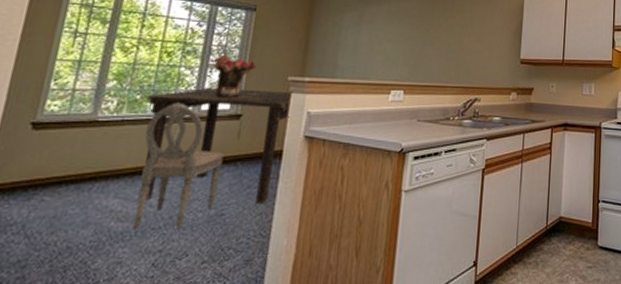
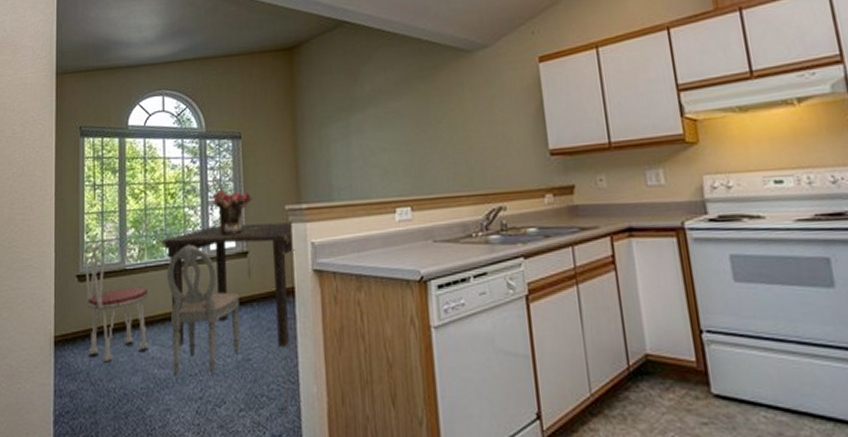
dining chair: none [28,92,120,215] -> present [83,244,149,363]

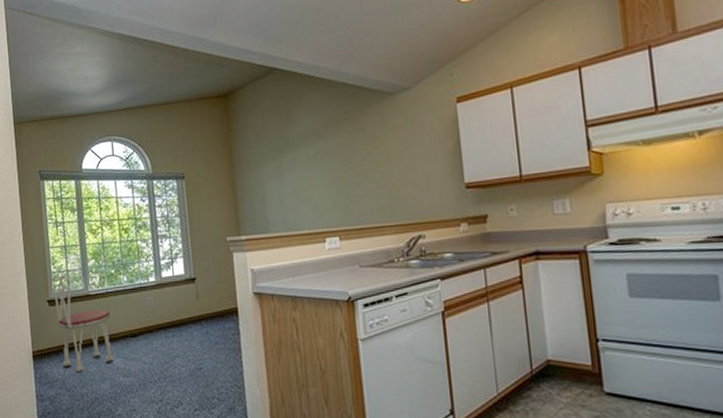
dining table: present [161,222,295,348] -> none [118,252,237,359]
dining chair: present [167,244,240,377] -> none [125,272,192,384]
bouquet: present [211,189,253,236] -> none [161,224,198,265]

